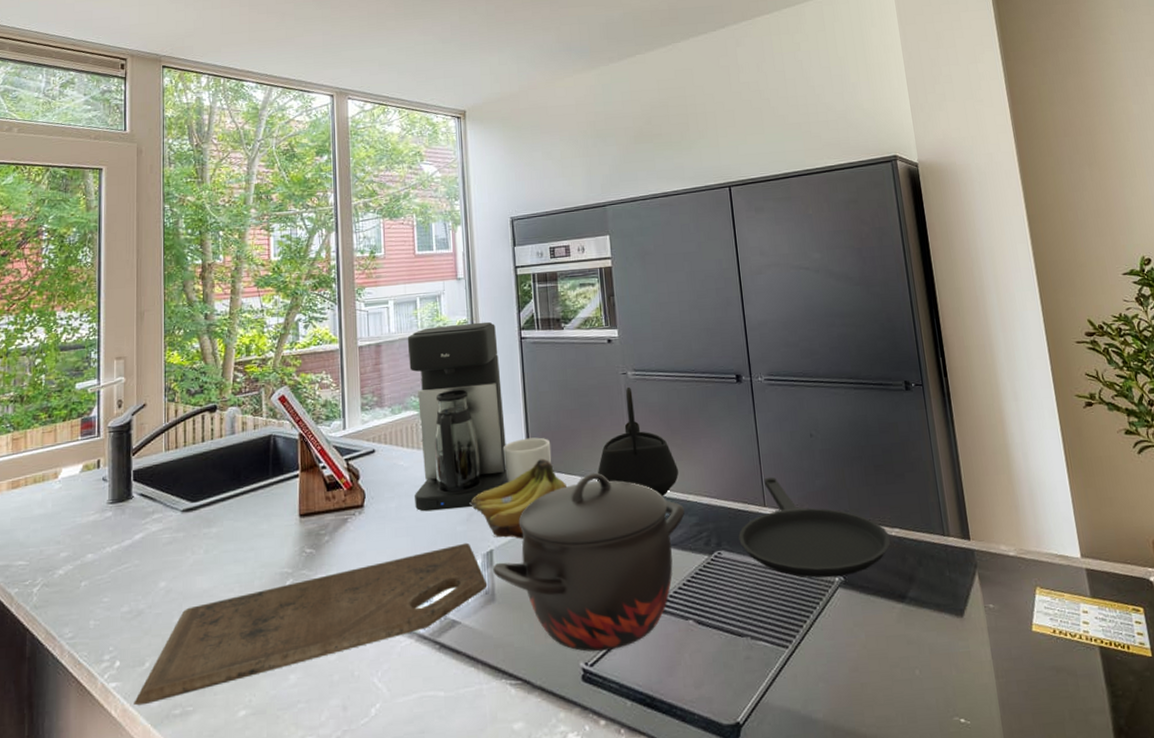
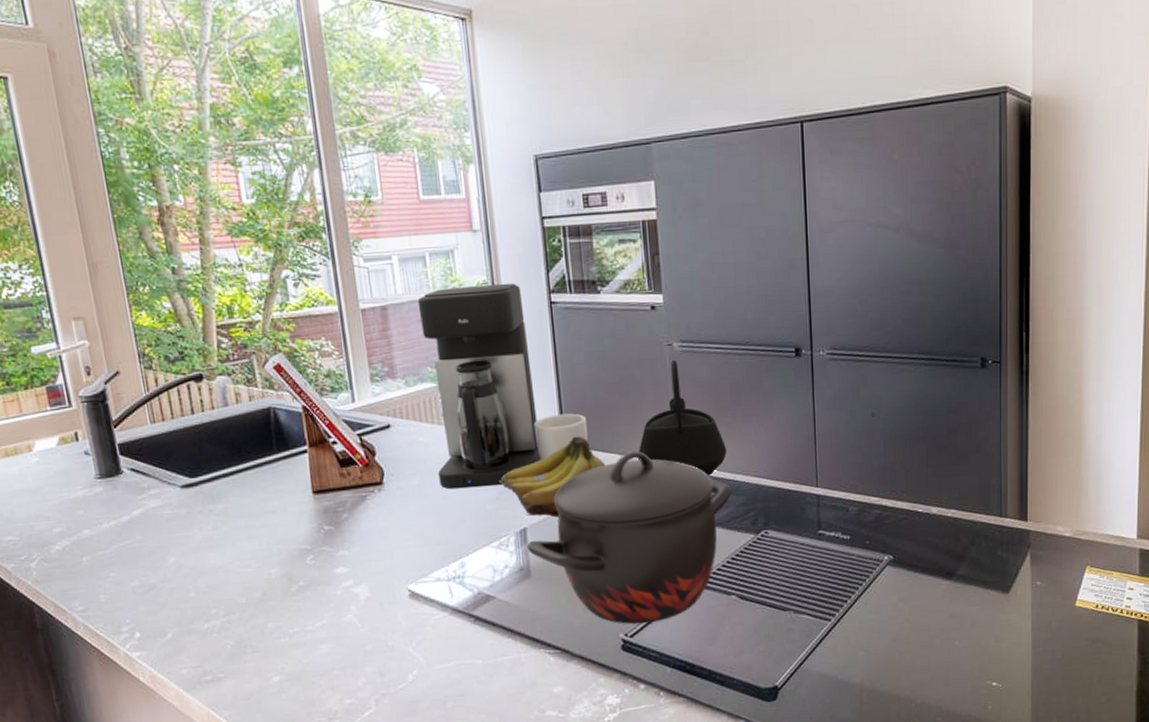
cutting board: present [134,542,488,706] -> none [161,520,522,673]
frying pan: present [738,476,891,578] -> none [787,457,946,557]

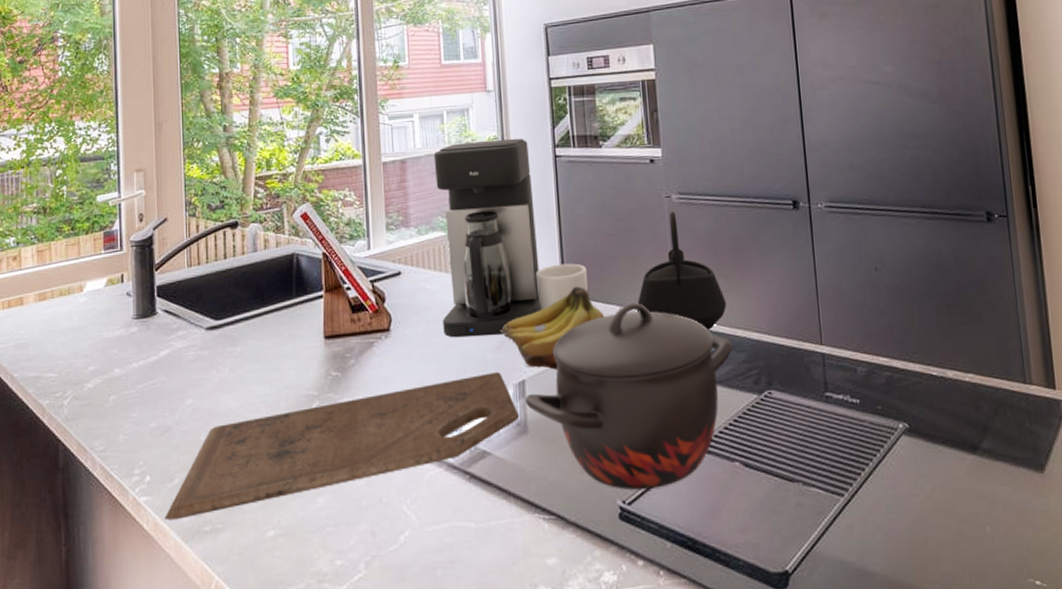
cutting board: none [161,520,522,673] -> present [165,371,520,521]

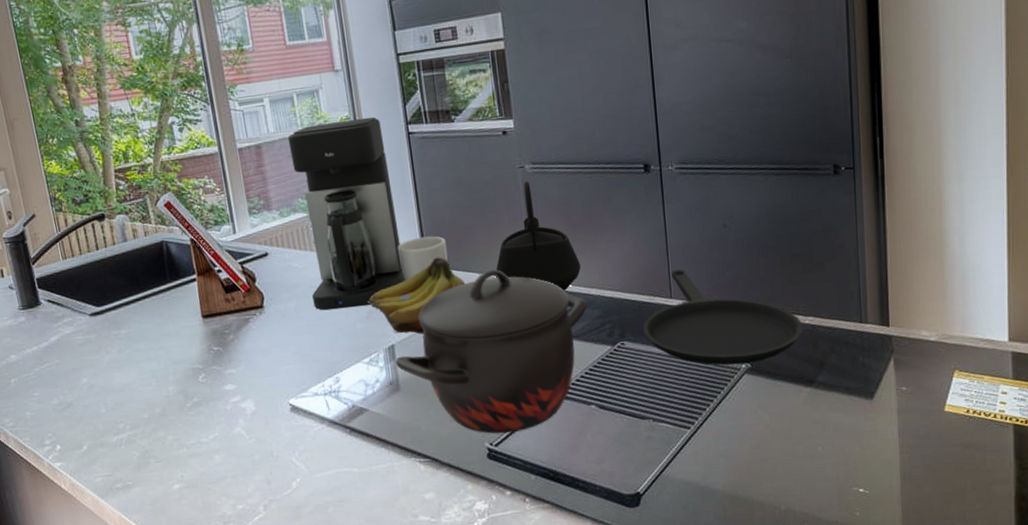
cutting board: present [165,371,520,521] -> none [79,338,392,481]
frying pan: none [791,313,964,424] -> present [643,268,804,365]

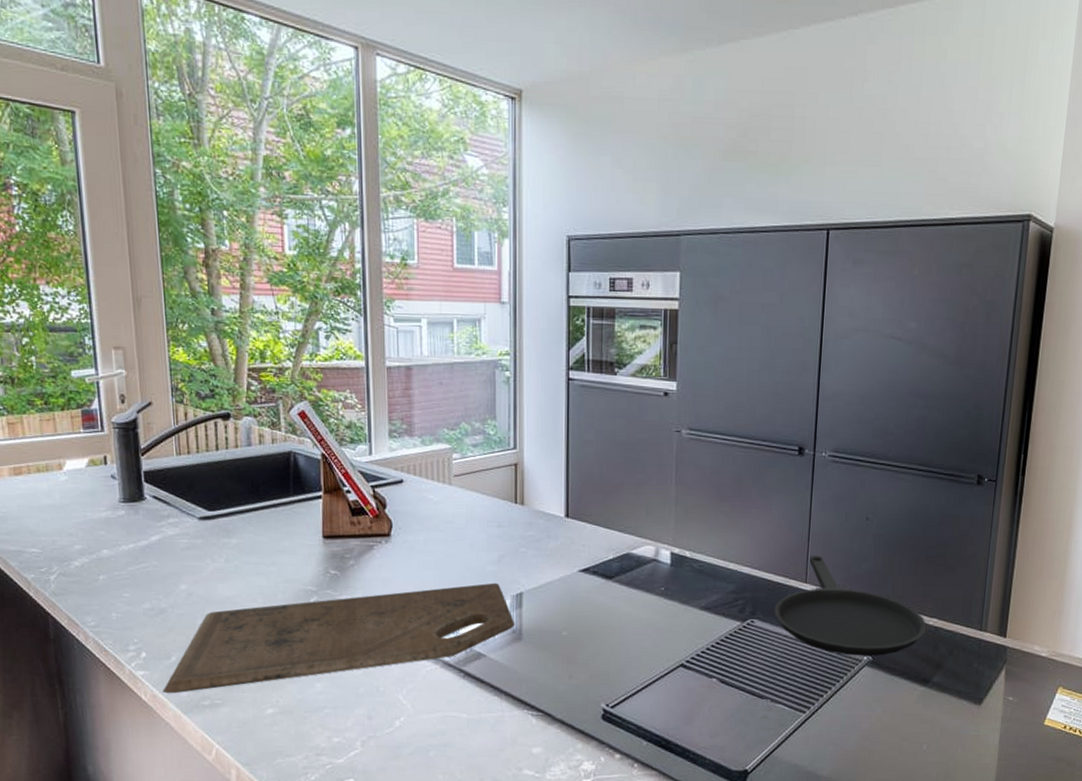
cutting board: none [79,338,392,481] -> present [163,582,515,694]
coffee maker: present [287,116,405,311] -> none [441,355,544,550]
fruit: present [367,257,465,334] -> none [501,509,604,586]
cooking pot: present [395,269,587,434] -> none [522,529,723,697]
mug: present [397,236,449,282] -> none [540,487,591,530]
kettle: present [496,181,582,291] -> none [637,446,723,561]

